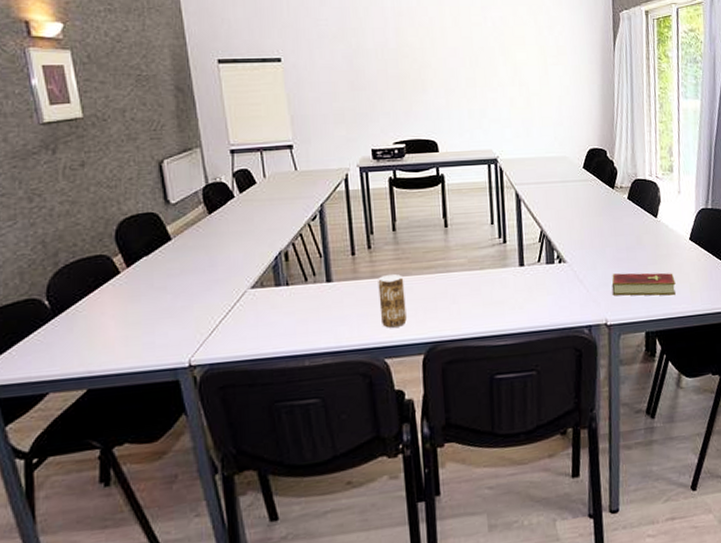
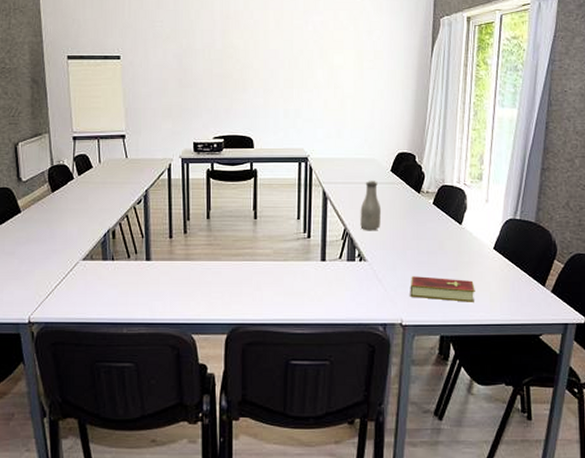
beverage can: present [378,274,407,328] -> none [190,259,214,307]
bottle: none [555,178,578,231] -> present [360,180,382,231]

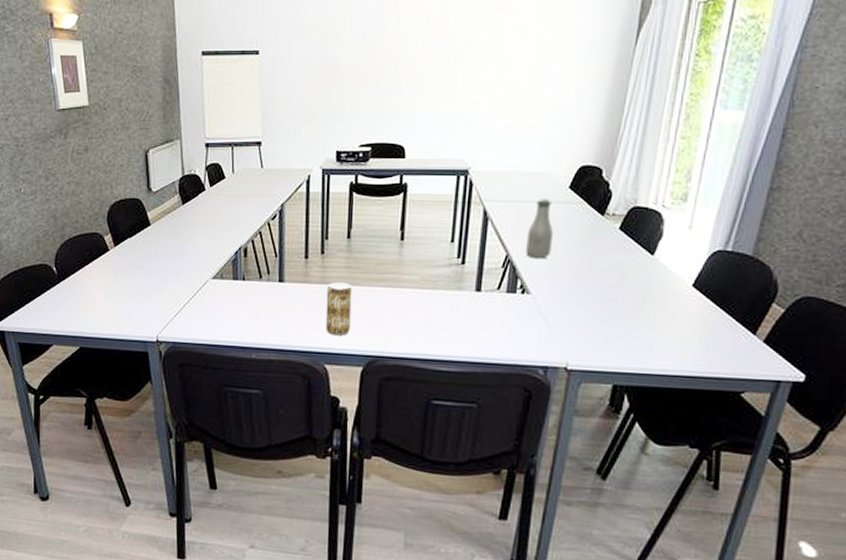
beverage can: none [190,259,214,307] -> present [325,282,353,336]
hardcover book: present [410,276,475,302] -> none [580,314,663,348]

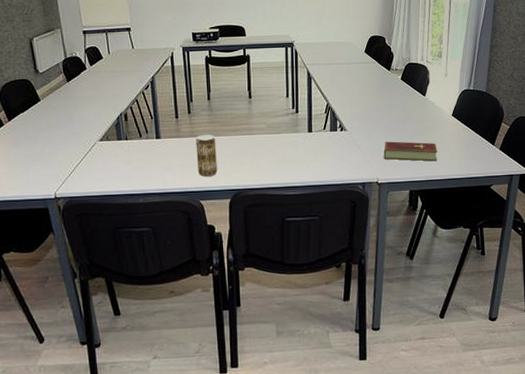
bottle: present [526,199,554,259] -> none [340,61,358,105]
hardcover book: none [580,314,663,348] -> present [384,141,438,162]

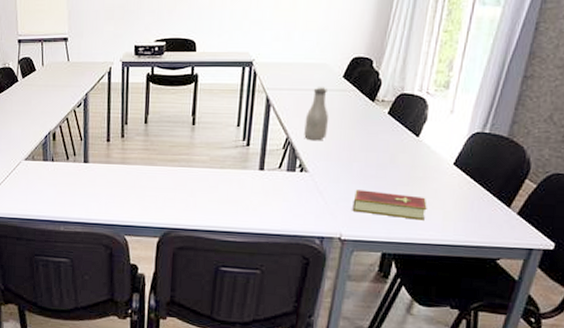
beverage can: present [196,135,217,177] -> none [125,163,149,210]
bottle: none [340,61,358,105] -> present [304,87,329,141]

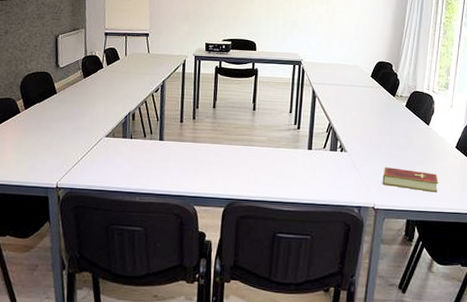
bottle: present [304,87,329,141] -> none [343,83,362,127]

